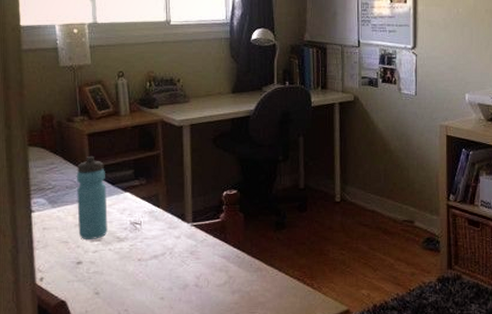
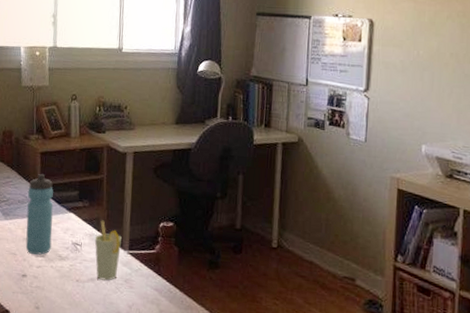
cup: none [155,196,184,256] -> present [94,220,122,281]

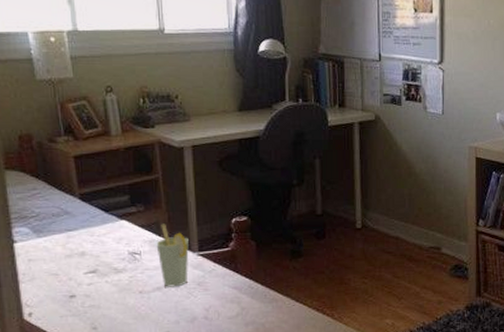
water bottle: present [25,174,53,255] -> none [63,181,103,271]

